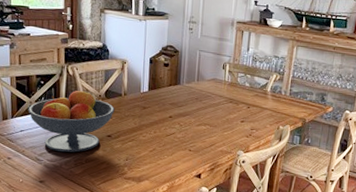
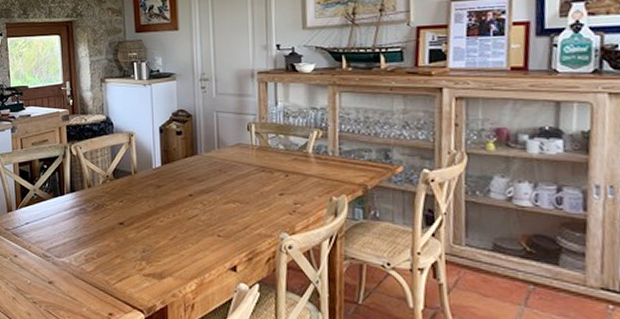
fruit bowl: present [28,89,115,153] -> none [32,170,125,246]

